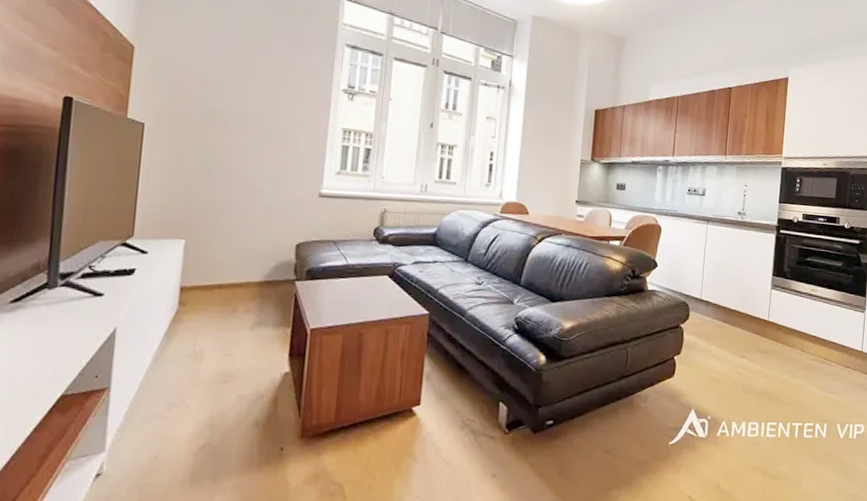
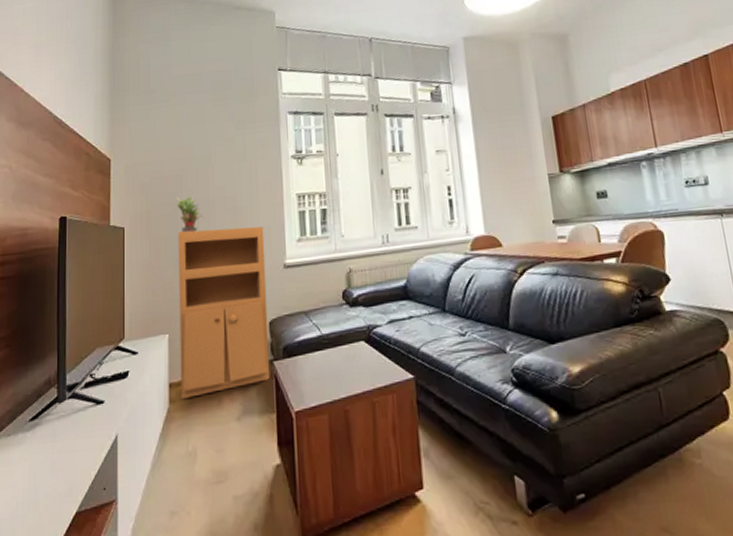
storage cabinet: none [192,140,303,304] -> present [178,226,270,400]
potted plant: none [209,103,238,144] -> present [176,196,203,233]

